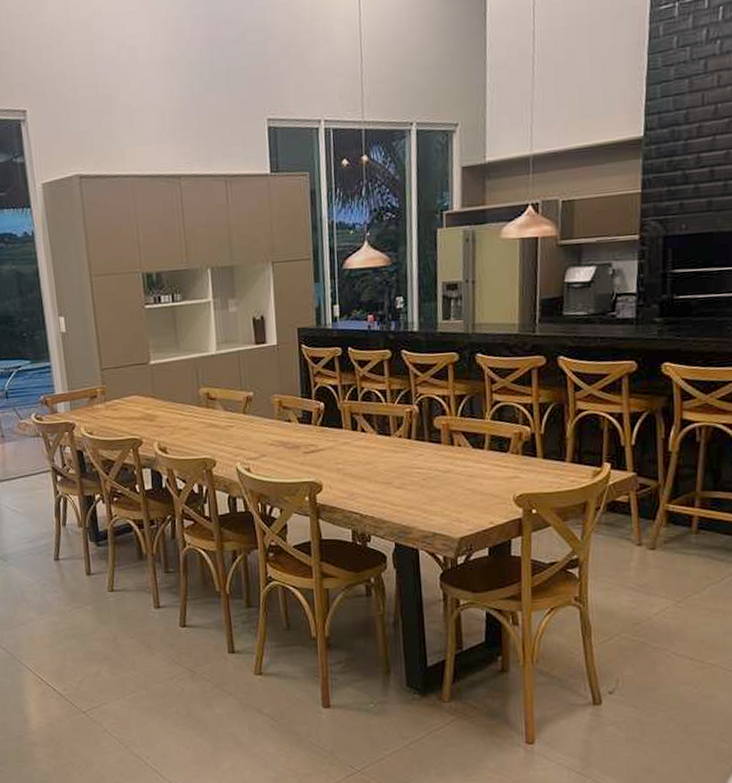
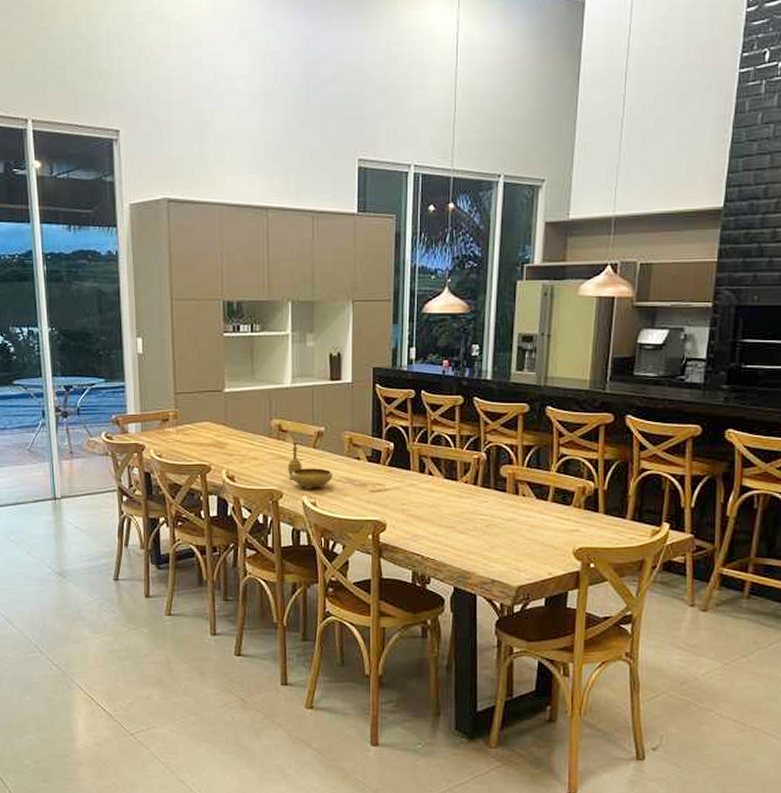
decorative bowl: none [218,406,266,455] -> present [287,439,334,489]

